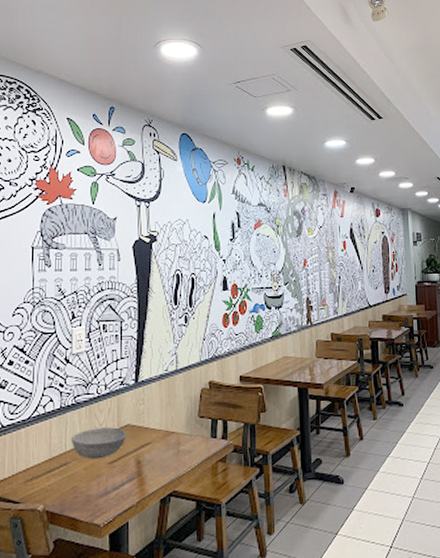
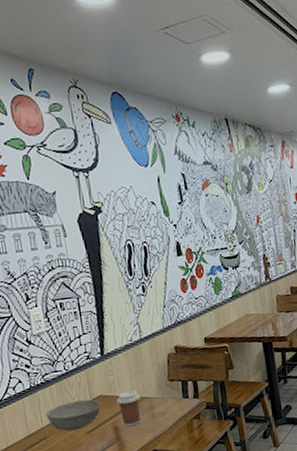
coffee cup: none [143,423,168,461] -> present [116,390,141,426]

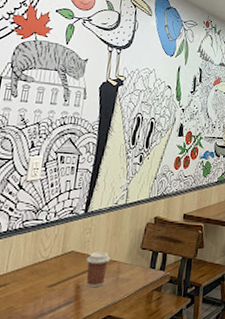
bowl: present [46,399,101,432] -> none [13,252,70,282]

